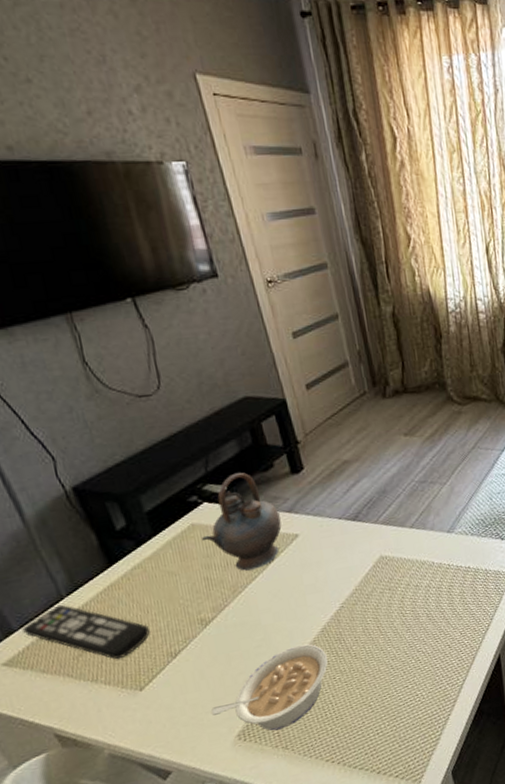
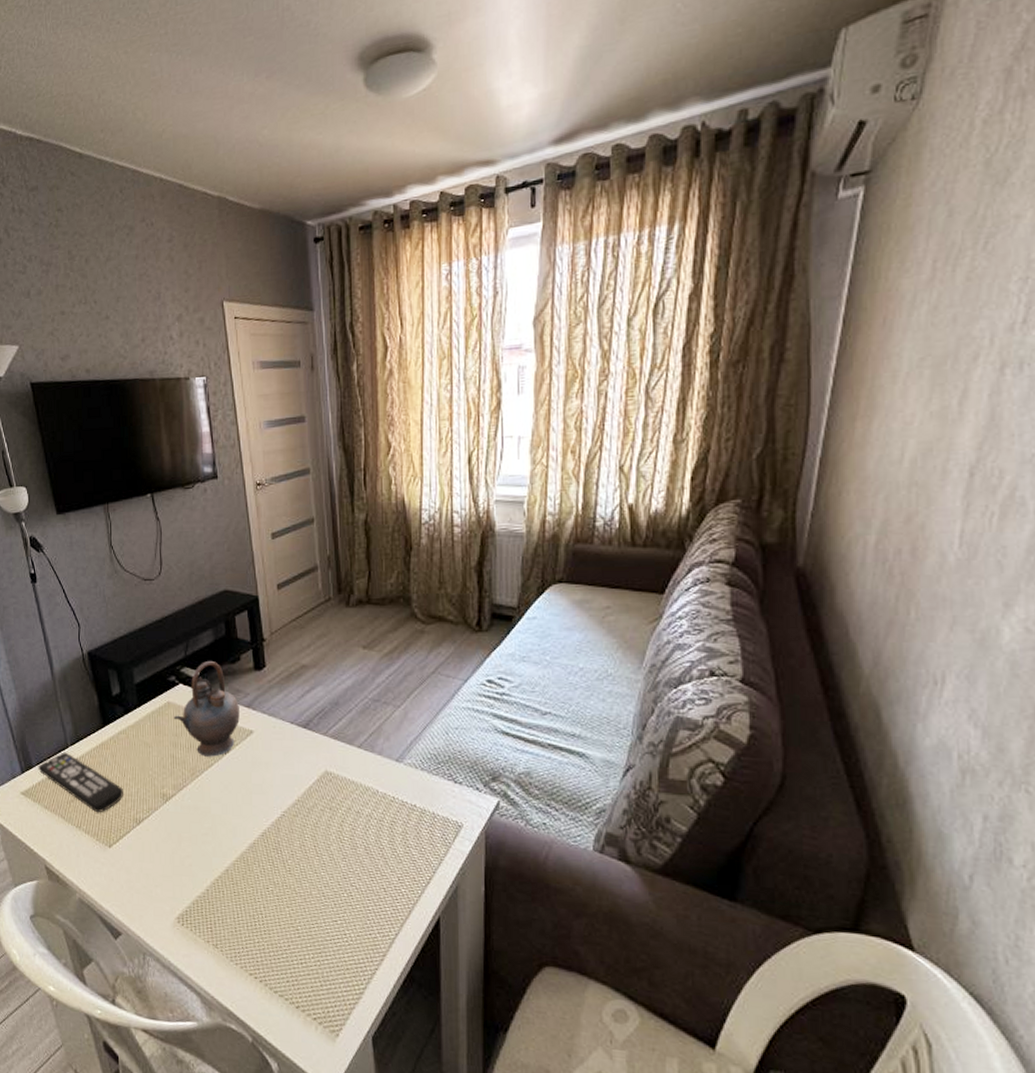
legume: present [210,644,328,731] -> none [159,843,263,926]

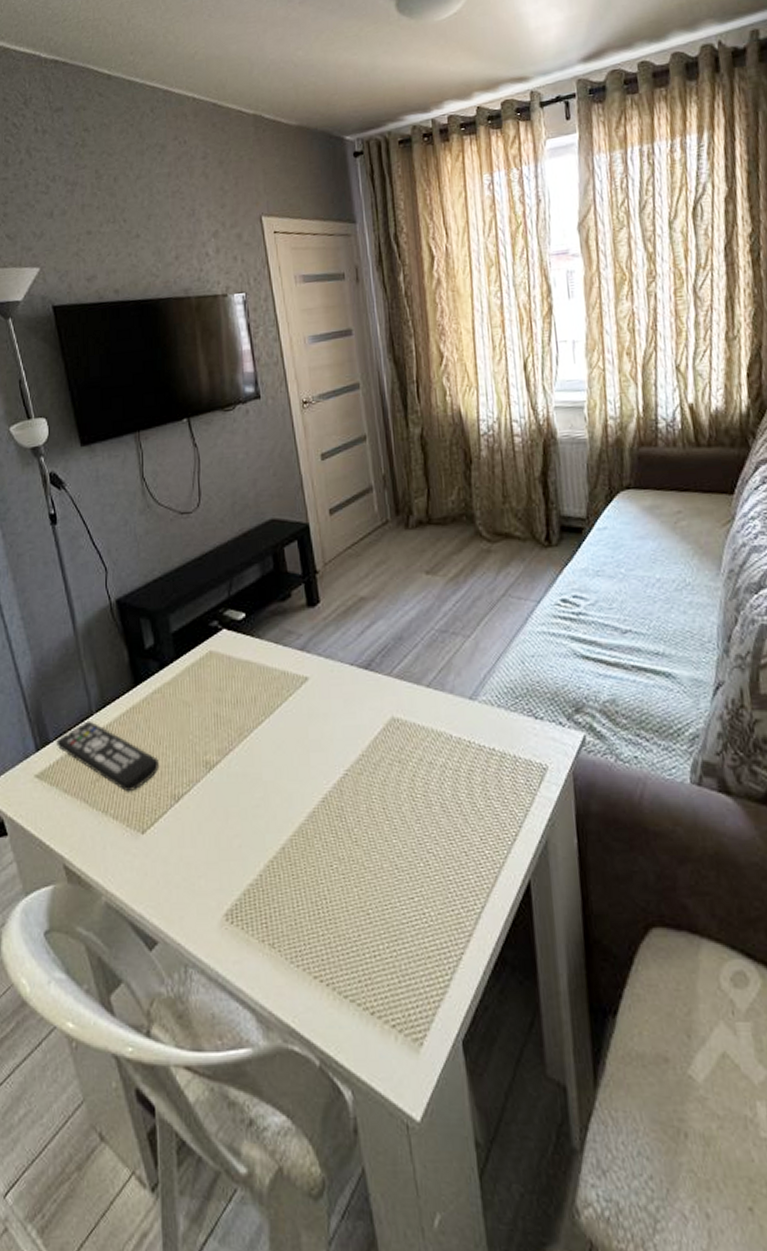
teapot: present [173,660,240,757] -> none [216,599,293,712]

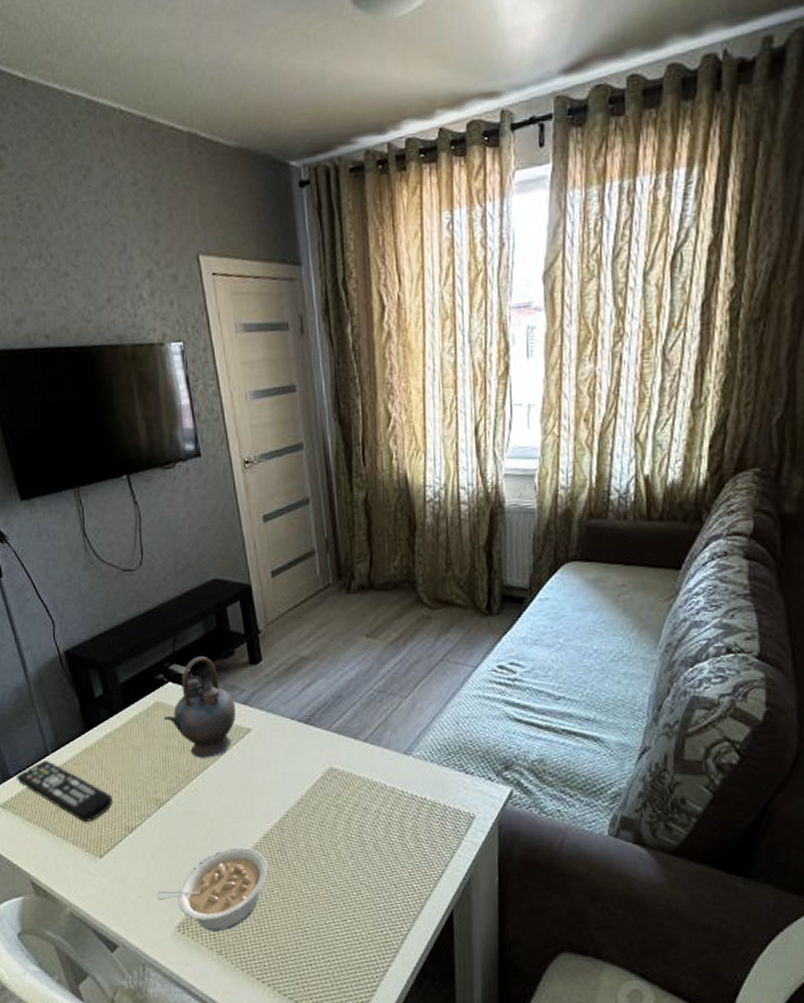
legume: none [202,813,326,919] -> present [156,846,268,932]
teapot: none [216,599,293,712] -> present [163,655,236,758]

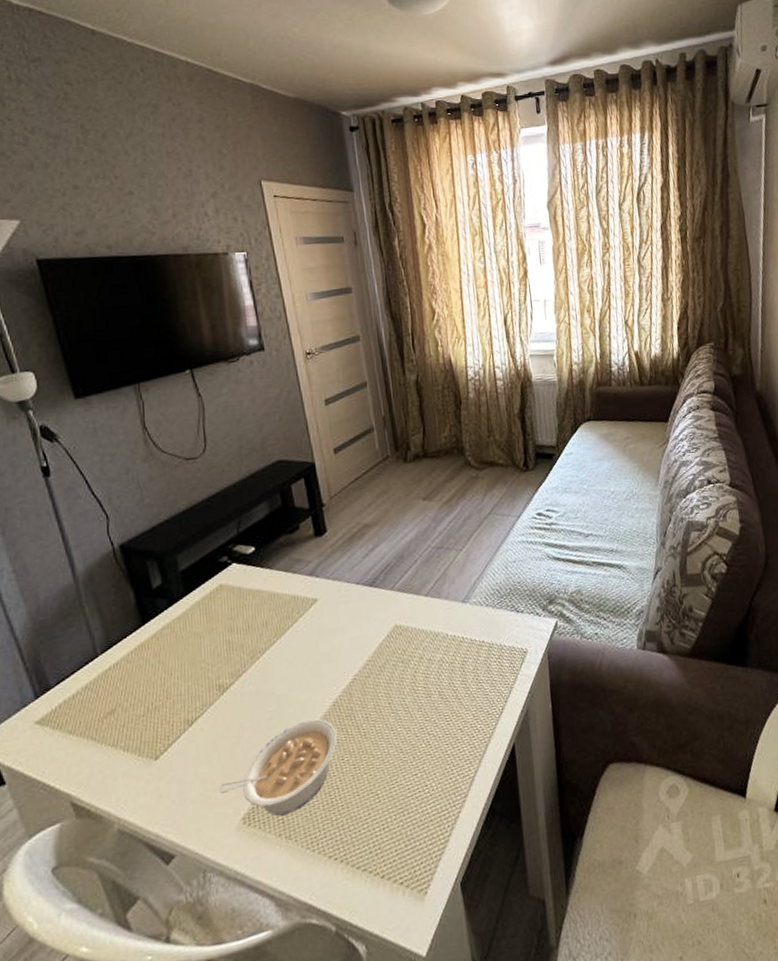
remote control: present [16,760,113,823] -> none [58,662,171,725]
teapot: present [163,655,236,758] -> none [227,533,302,636]

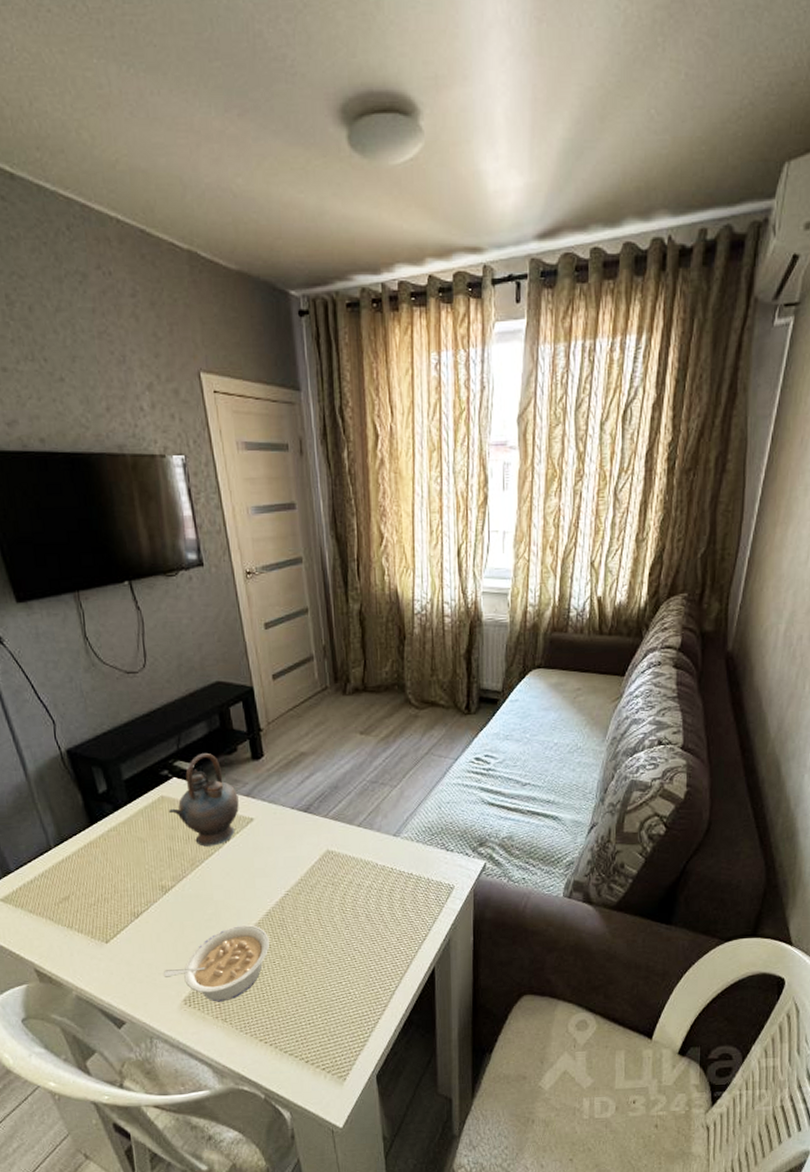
teapot: none [227,533,302,636] -> present [168,752,239,847]

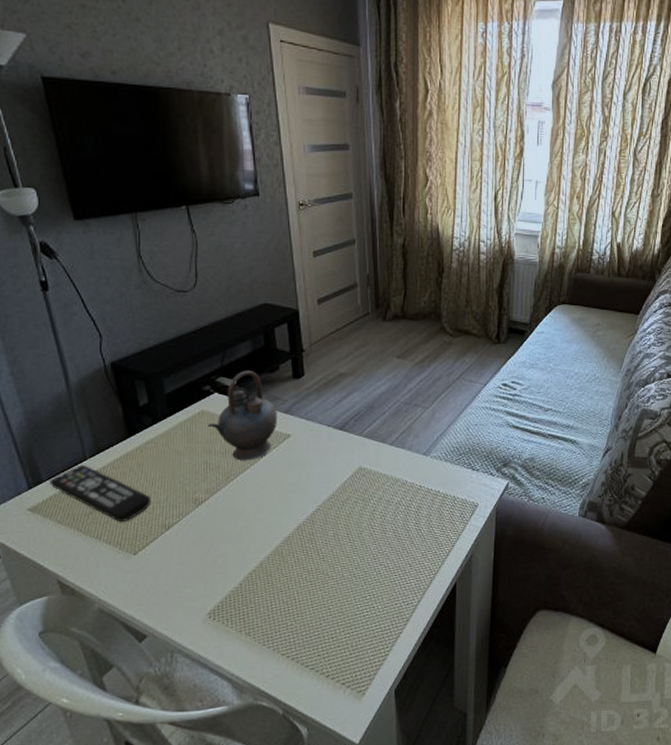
remote control: none [17,854,118,912] -> present [49,464,151,523]
legume: present [163,924,270,1002] -> none [189,538,298,616]

